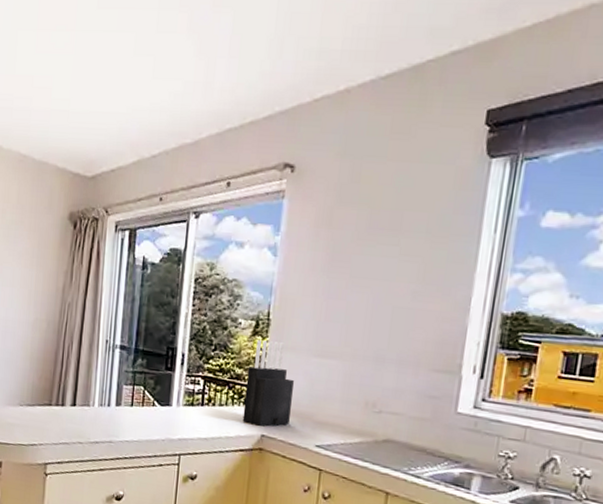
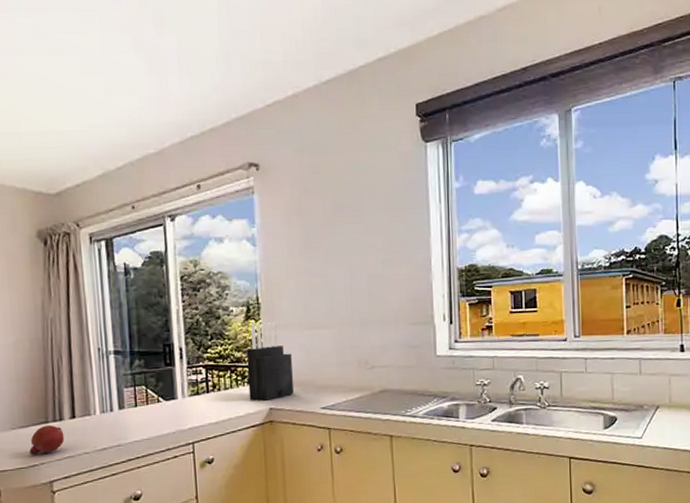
fruit: none [31,408,64,436] -> present [30,425,65,454]

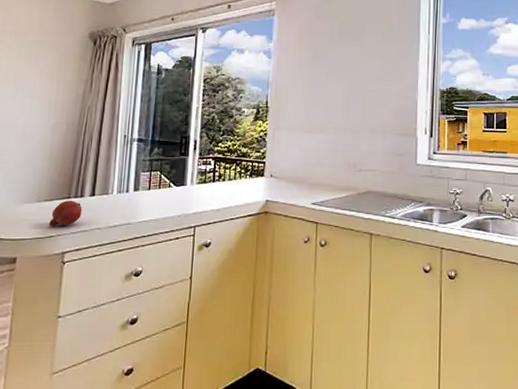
knife block: present [246,322,294,401] -> none [249,124,290,193]

